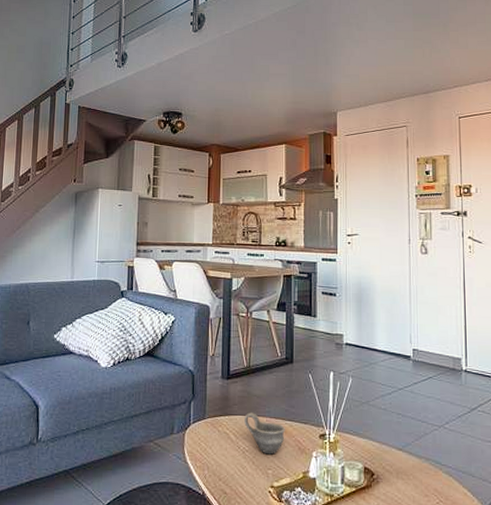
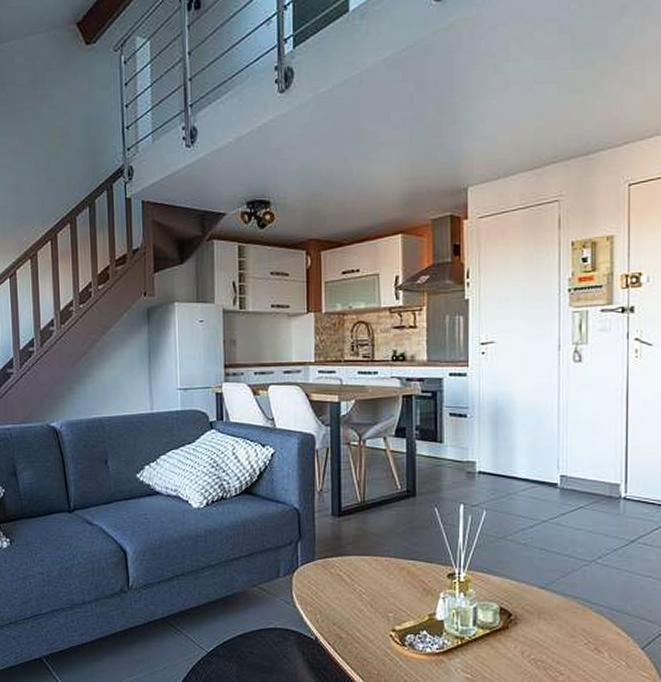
cup: present [244,412,285,455] -> none [360,552,407,597]

